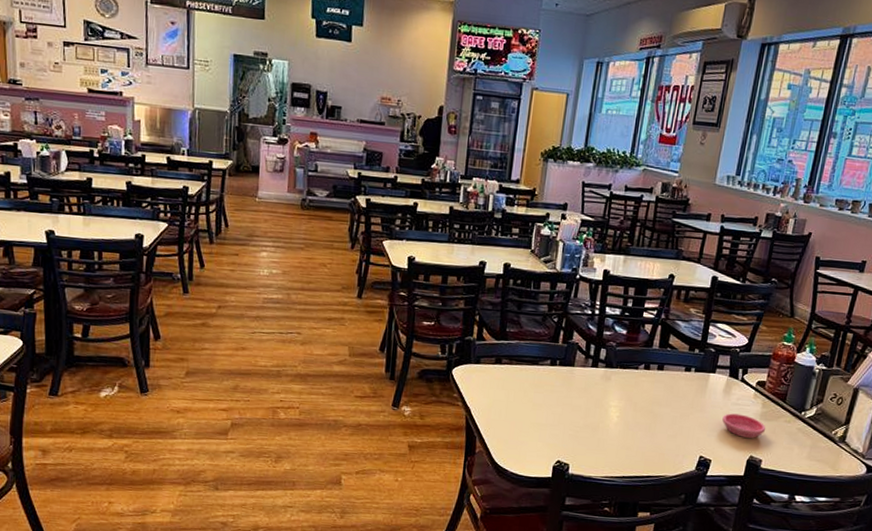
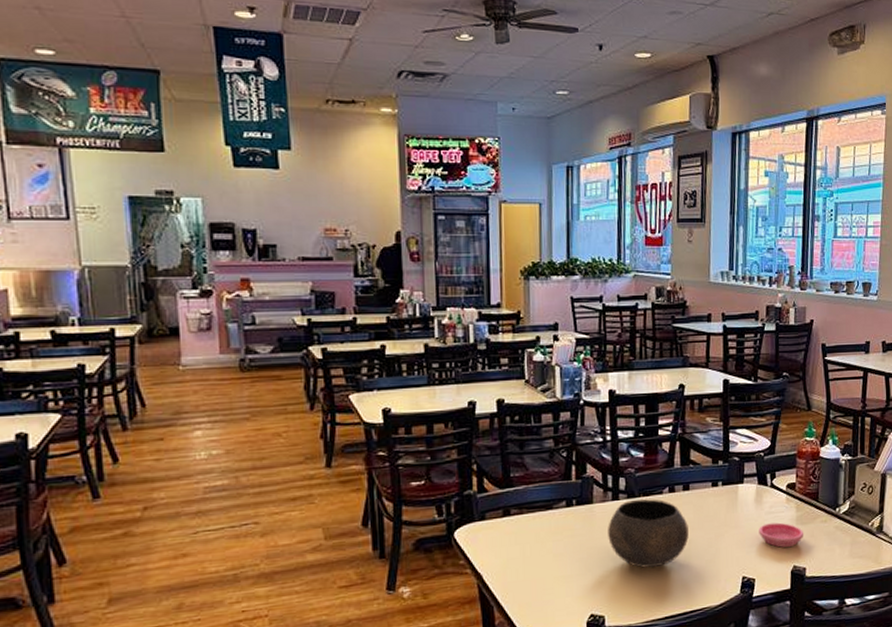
bowl: none [583,370,657,432] -> present [608,499,689,569]

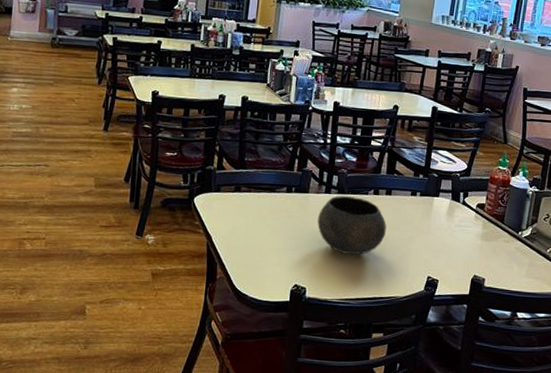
saucer: present [759,522,804,548] -> none [447,234,487,258]

